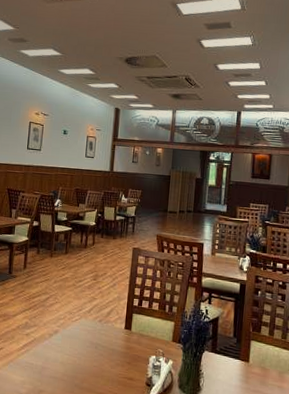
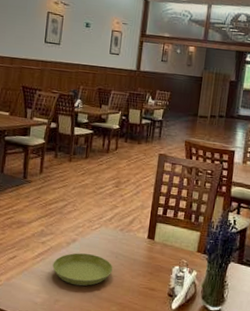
saucer: none [36,344,93,377] -> present [52,253,113,286]

